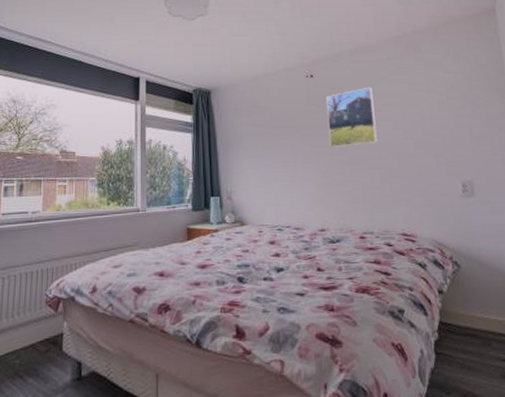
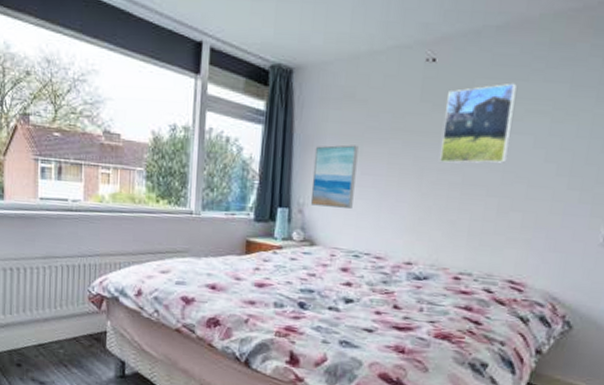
wall art: none [234,141,270,192] -> present [310,144,359,208]

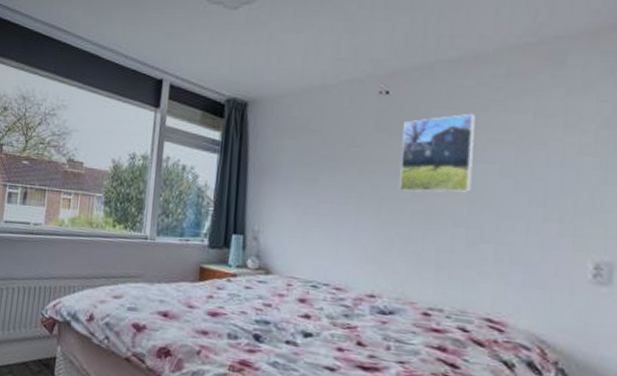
wall art: present [310,144,359,208] -> none [265,173,314,237]

